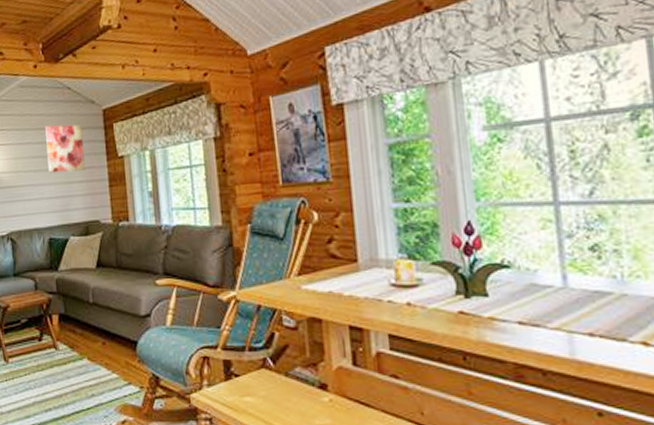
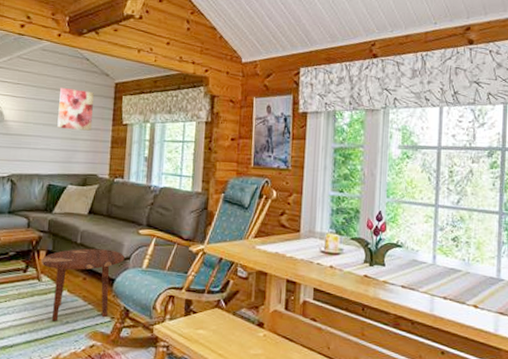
side table: none [55,307,144,395] -> present [41,248,125,321]

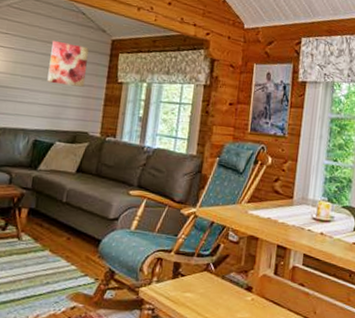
side table: present [41,248,125,321] -> none [22,207,113,282]

